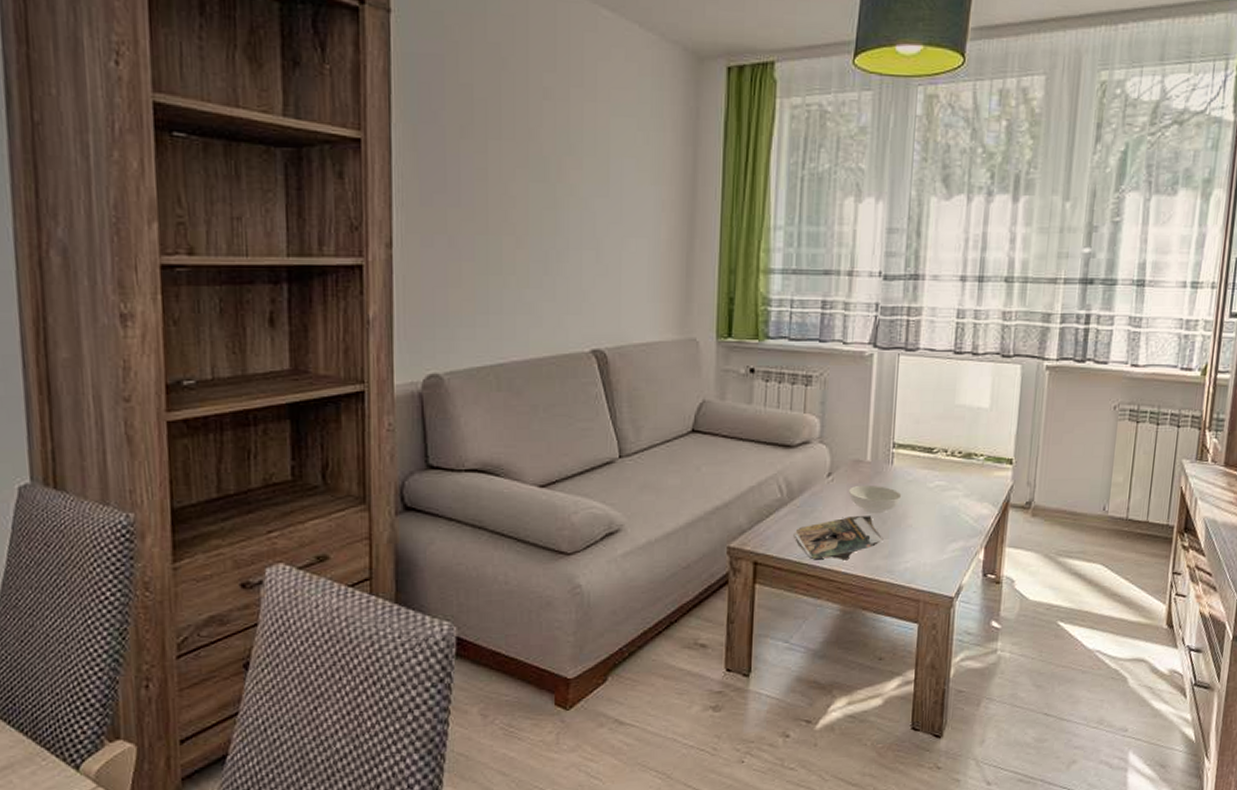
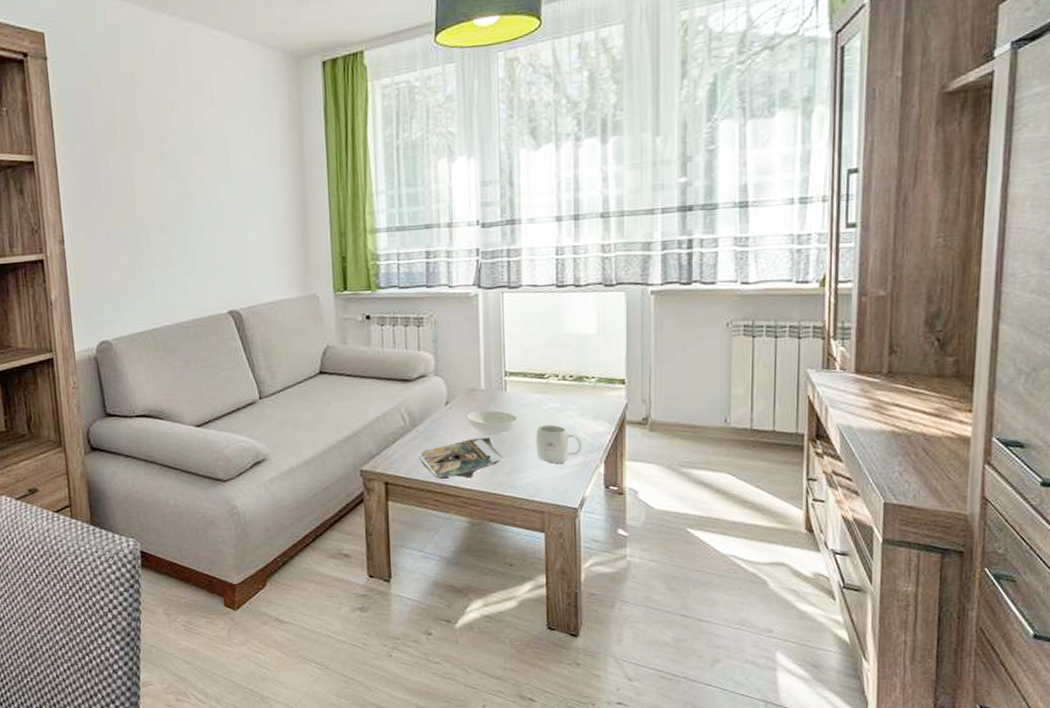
mug: none [917,504,964,548] -> present [536,424,581,464]

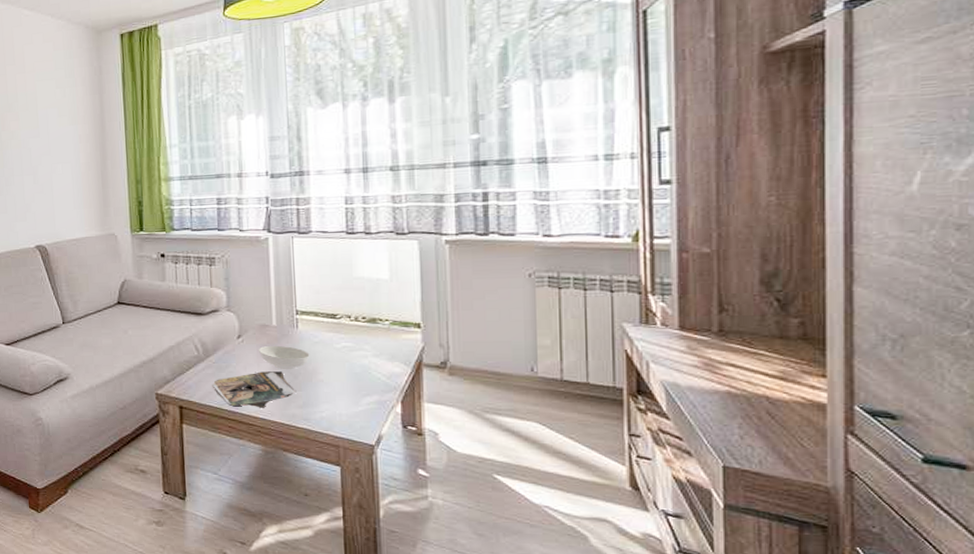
mug: present [536,424,581,464] -> none [329,362,377,400]

